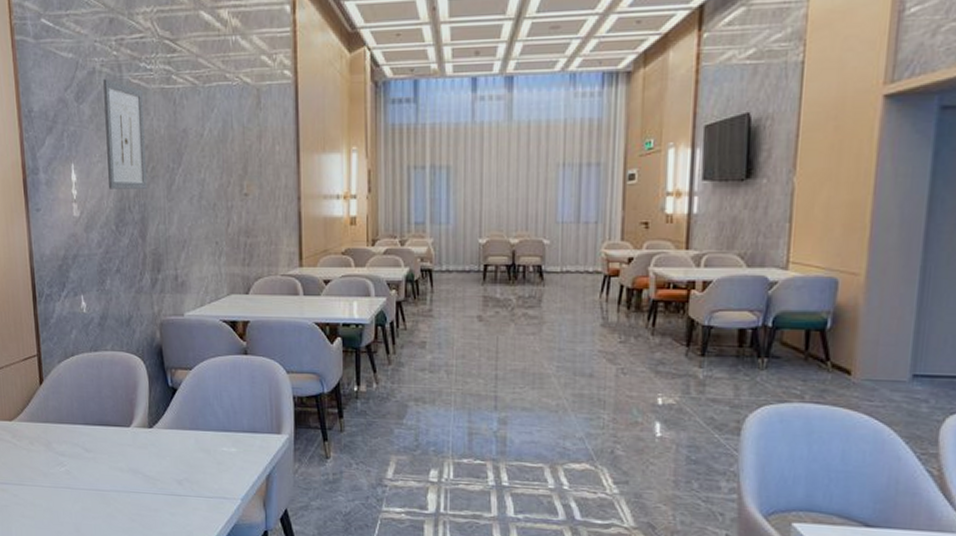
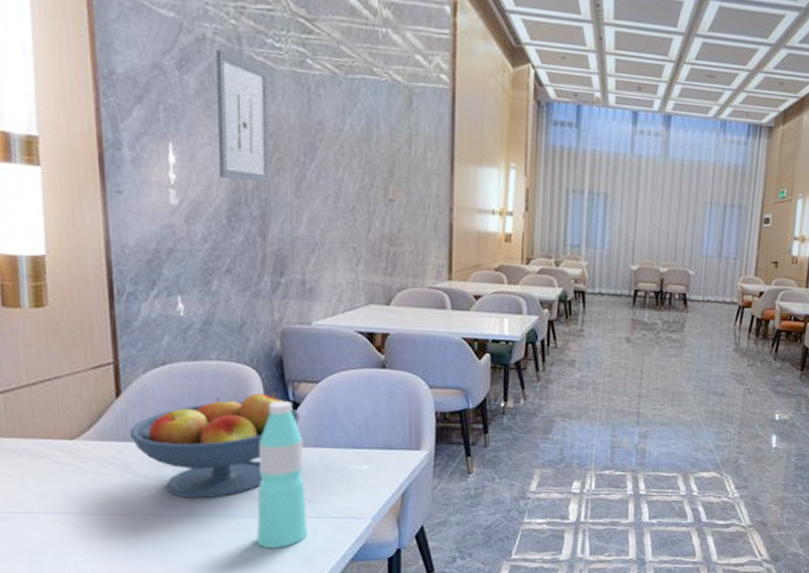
fruit bowl: none [49,377,178,475] -> present [129,391,301,499]
water bottle: none [146,387,187,524] -> present [256,401,307,548]

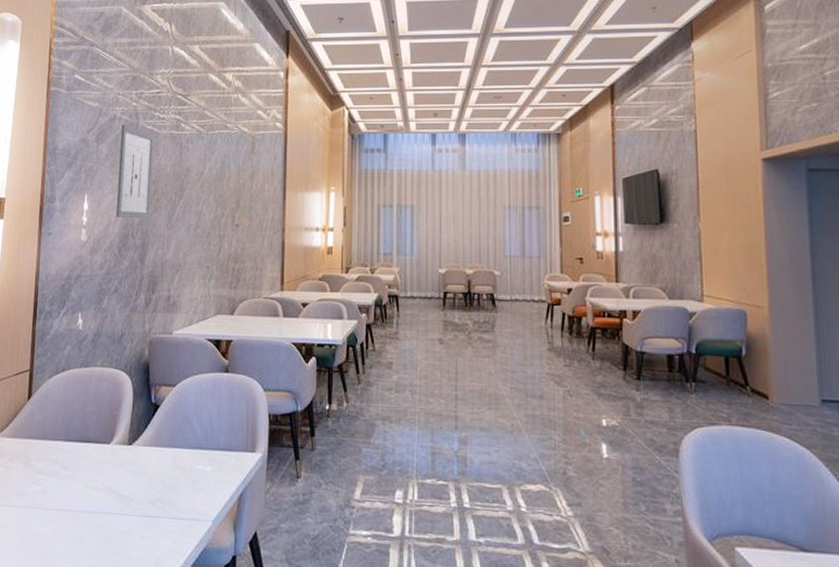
fruit bowl: present [129,391,301,499] -> none [33,394,160,495]
water bottle: present [256,401,307,548] -> none [116,403,160,548]

